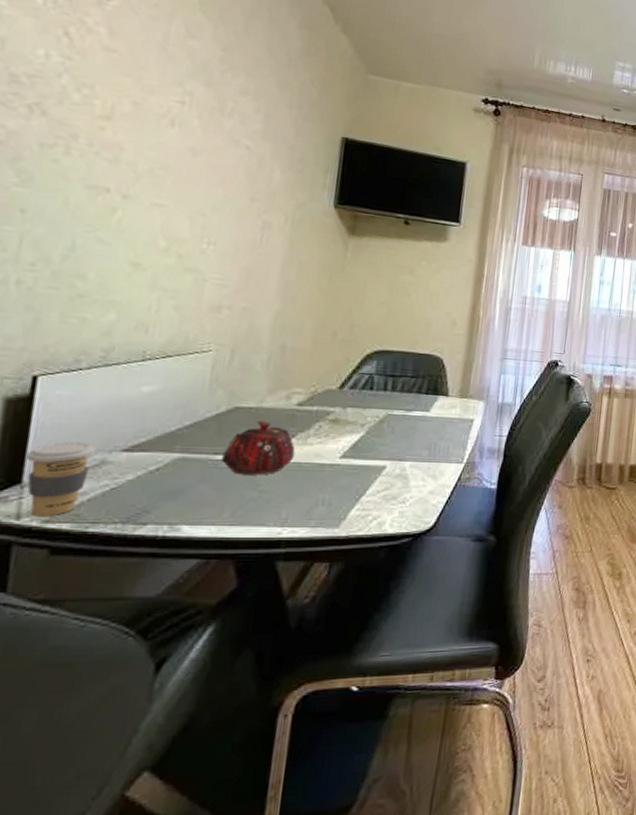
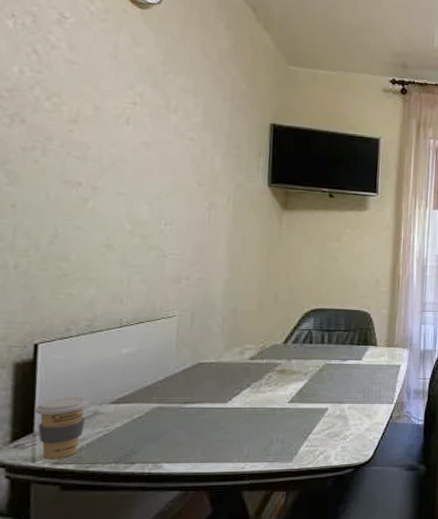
teapot: present [221,419,295,475] -> none [191,373,251,420]

